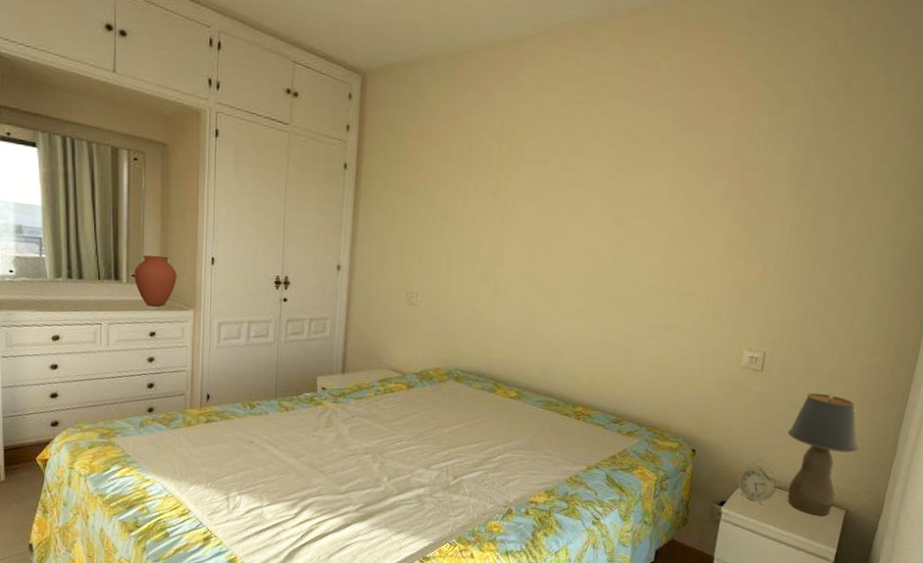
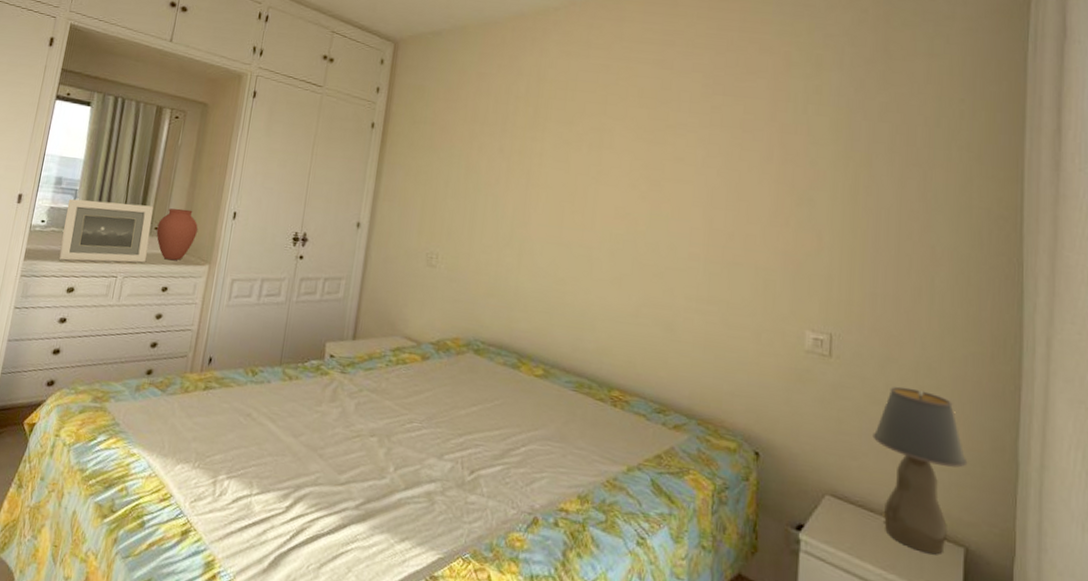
picture frame: none [34,247,128,310] -> present [58,198,154,263]
alarm clock: present [737,459,777,504] -> none [816,469,868,532]

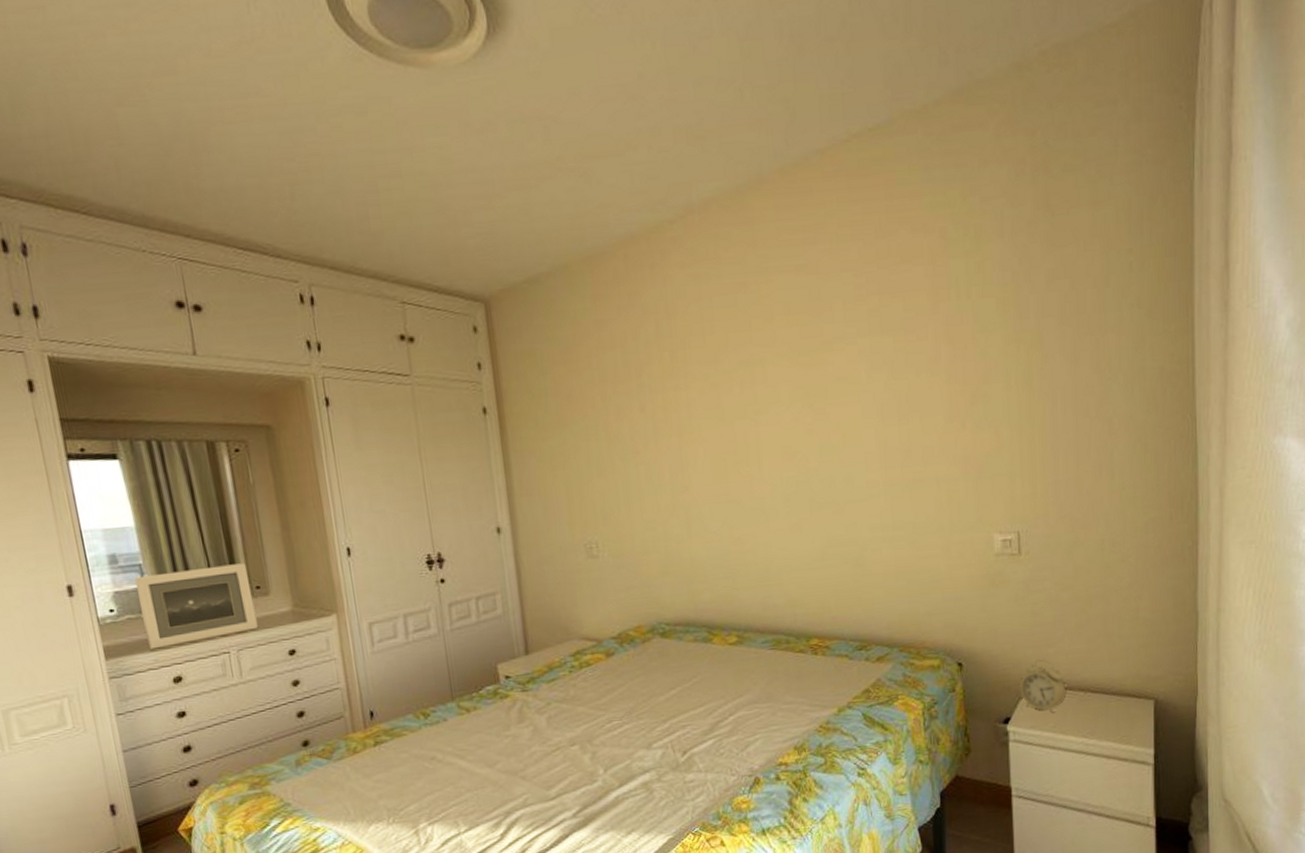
vase: present [156,208,198,261] -> none [258,557,310,620]
alarm clock: none [816,469,868,532] -> present [1019,659,1067,713]
table lamp: present [872,386,968,555] -> none [1066,566,1153,714]

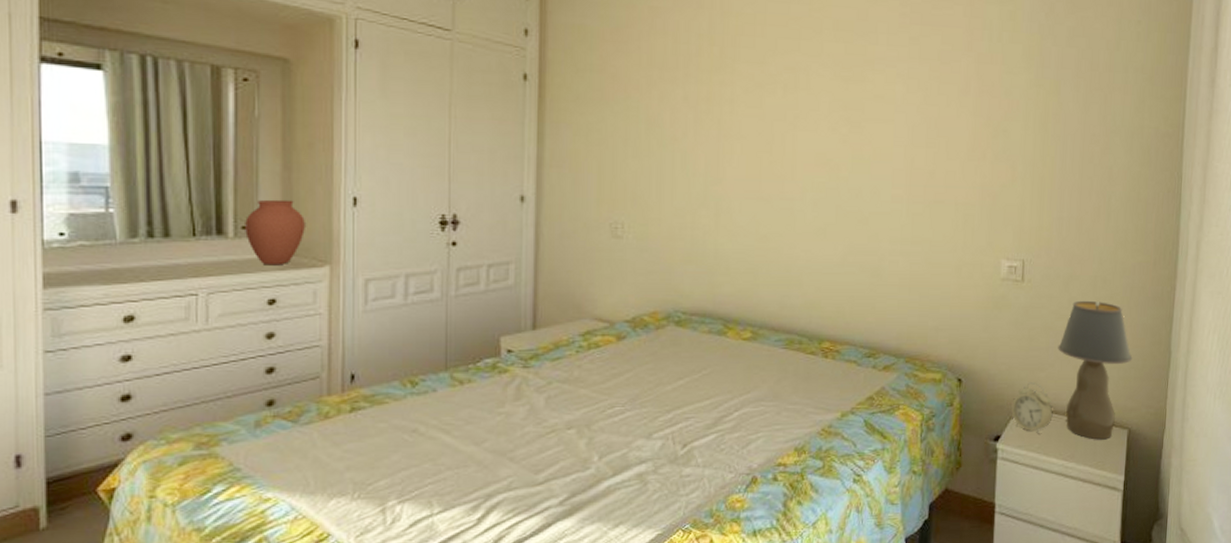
picture frame: present [134,563,258,650] -> none [97,199,236,282]
vase: none [258,557,310,620] -> present [245,199,305,266]
table lamp: none [1066,566,1153,714] -> present [1058,300,1133,440]

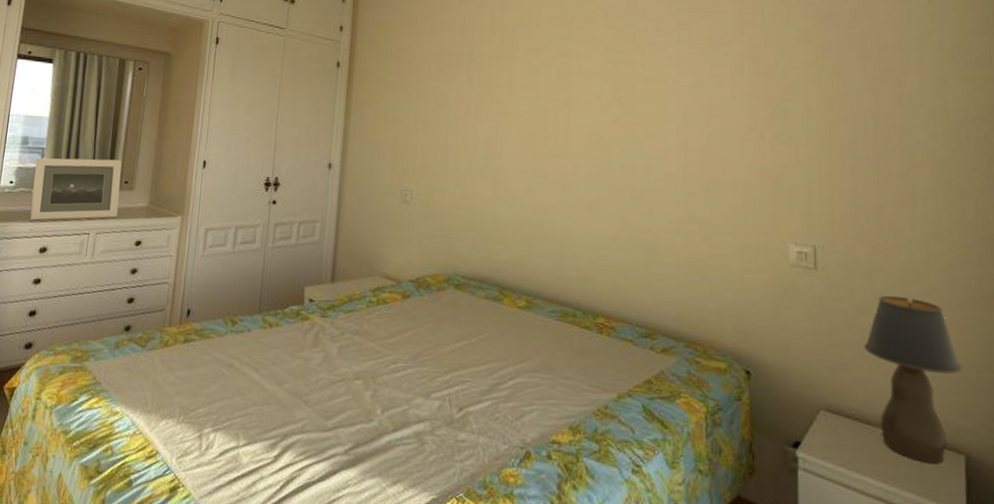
picture frame: none [97,199,236,282] -> present [29,157,122,221]
vase: present [245,199,305,266] -> none [126,160,168,214]
alarm clock: present [1011,382,1053,434] -> none [811,383,864,446]

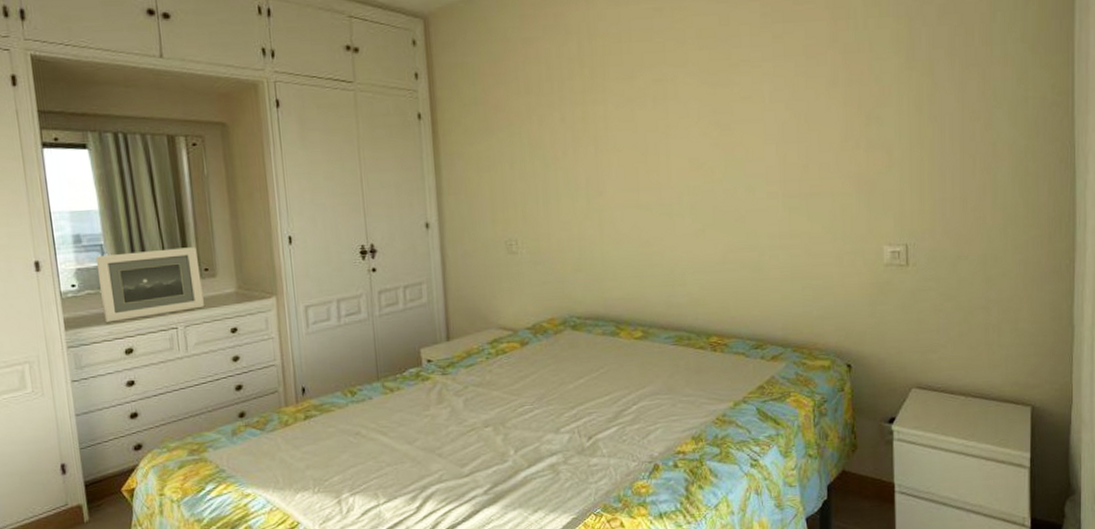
table lamp: present [864,295,962,464] -> none [949,279,1031,418]

